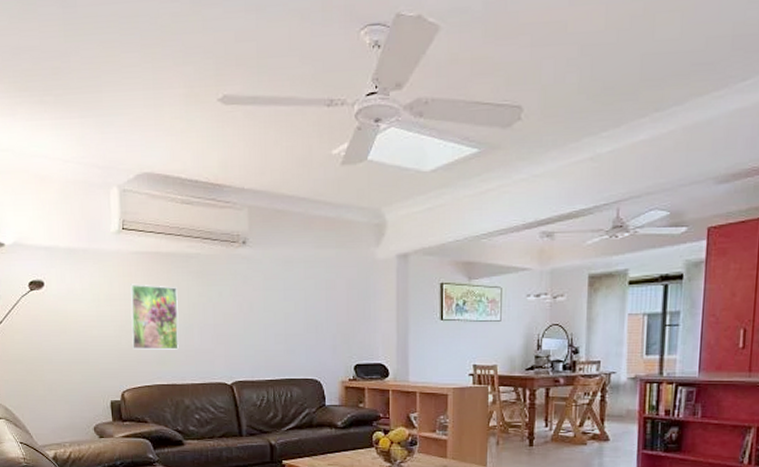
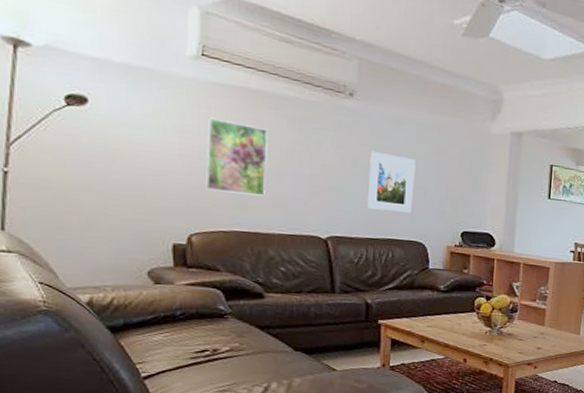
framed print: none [264,294,306,351] -> present [367,150,416,213]

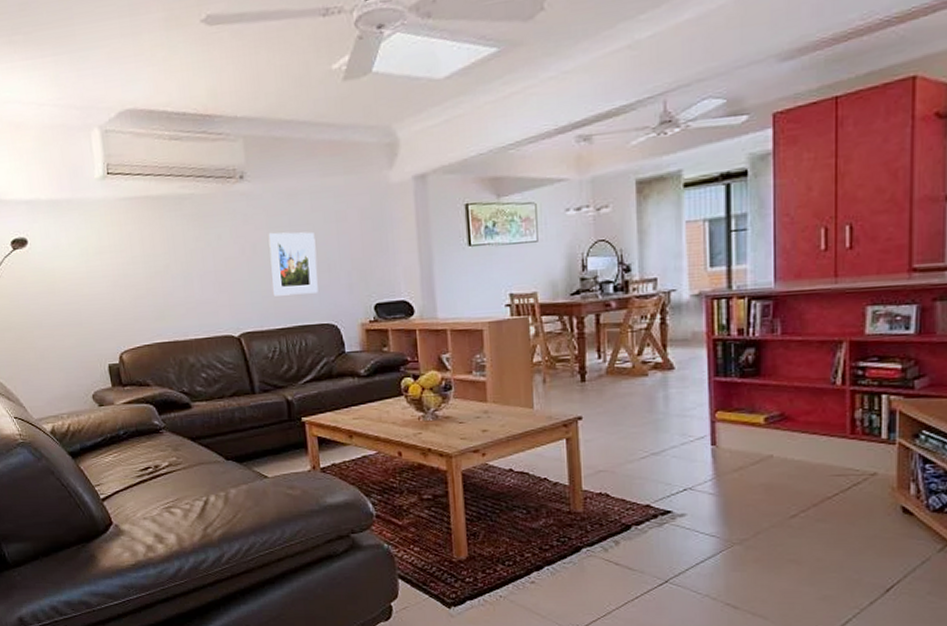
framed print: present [205,117,268,196] -> none [120,232,178,306]

